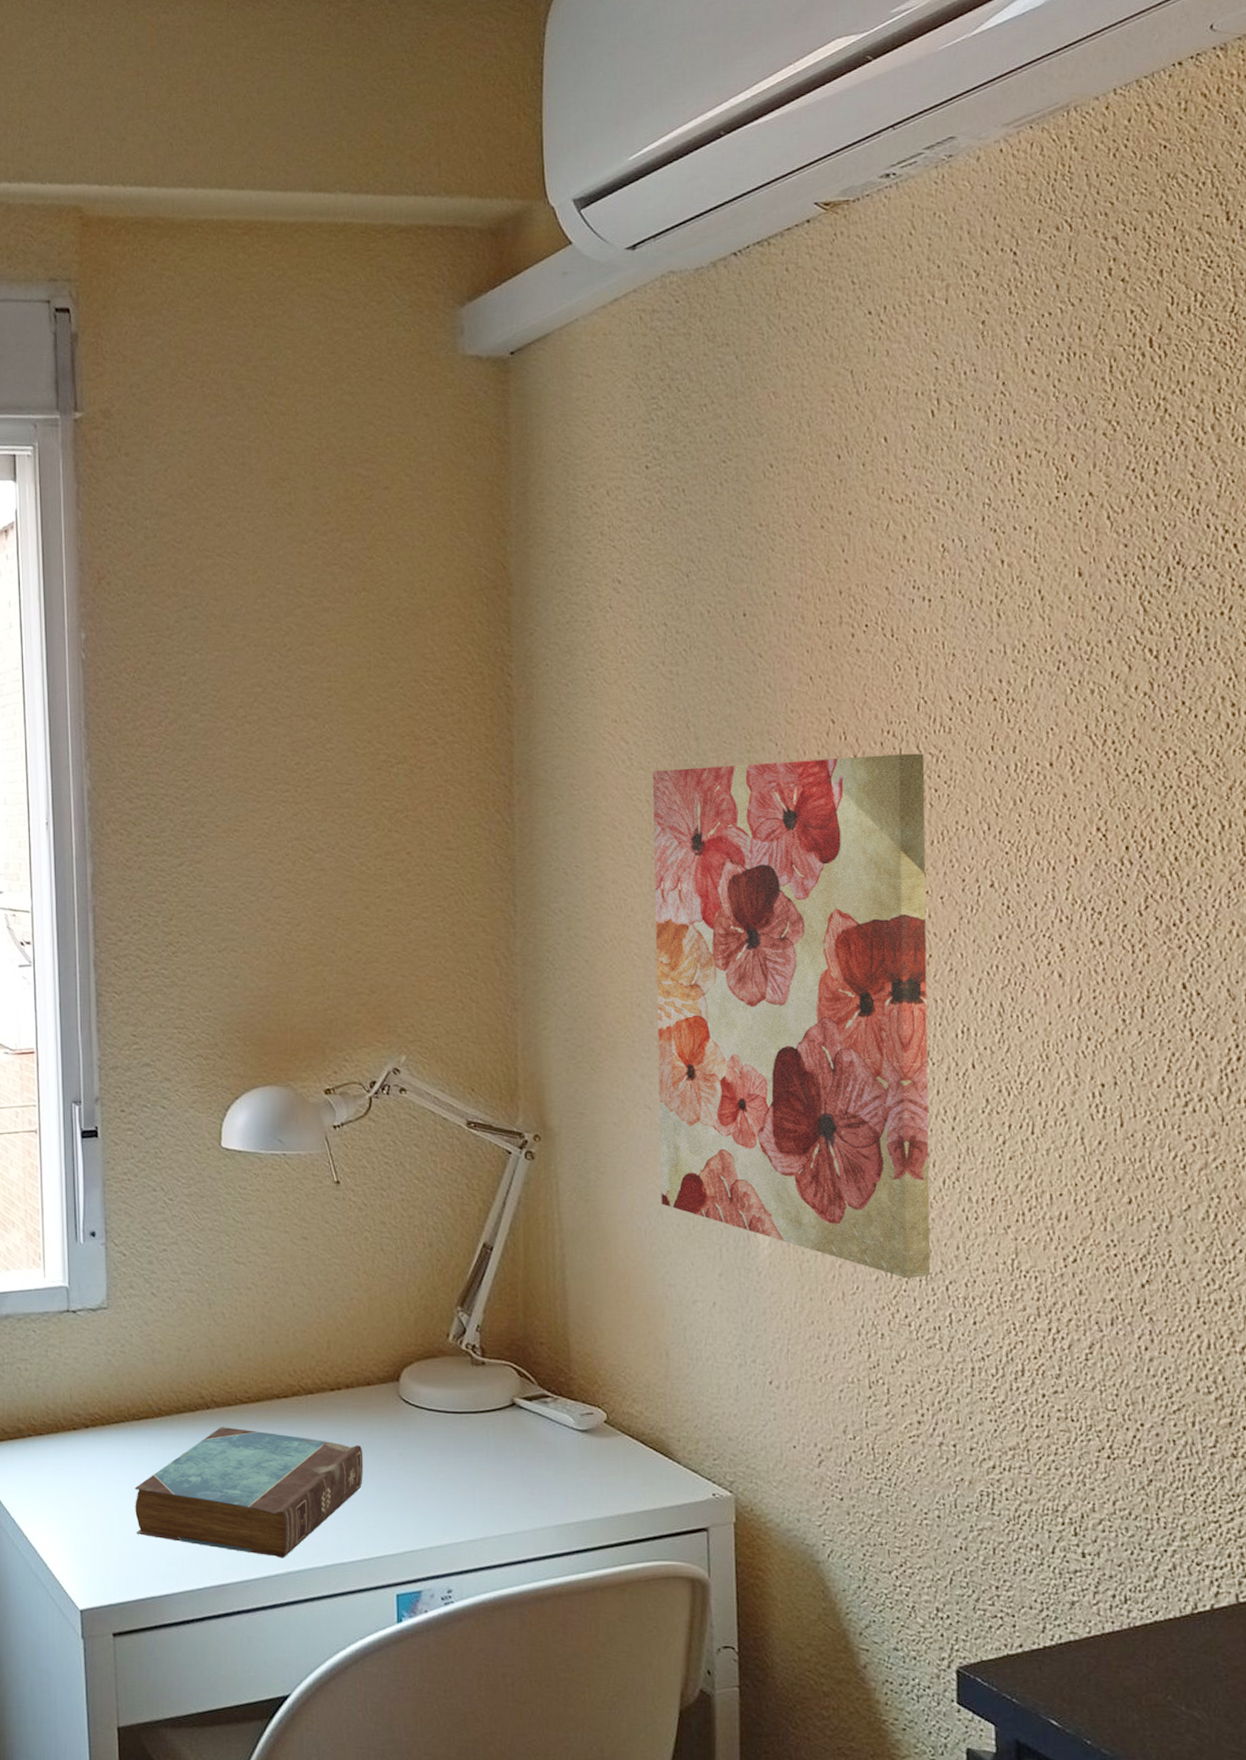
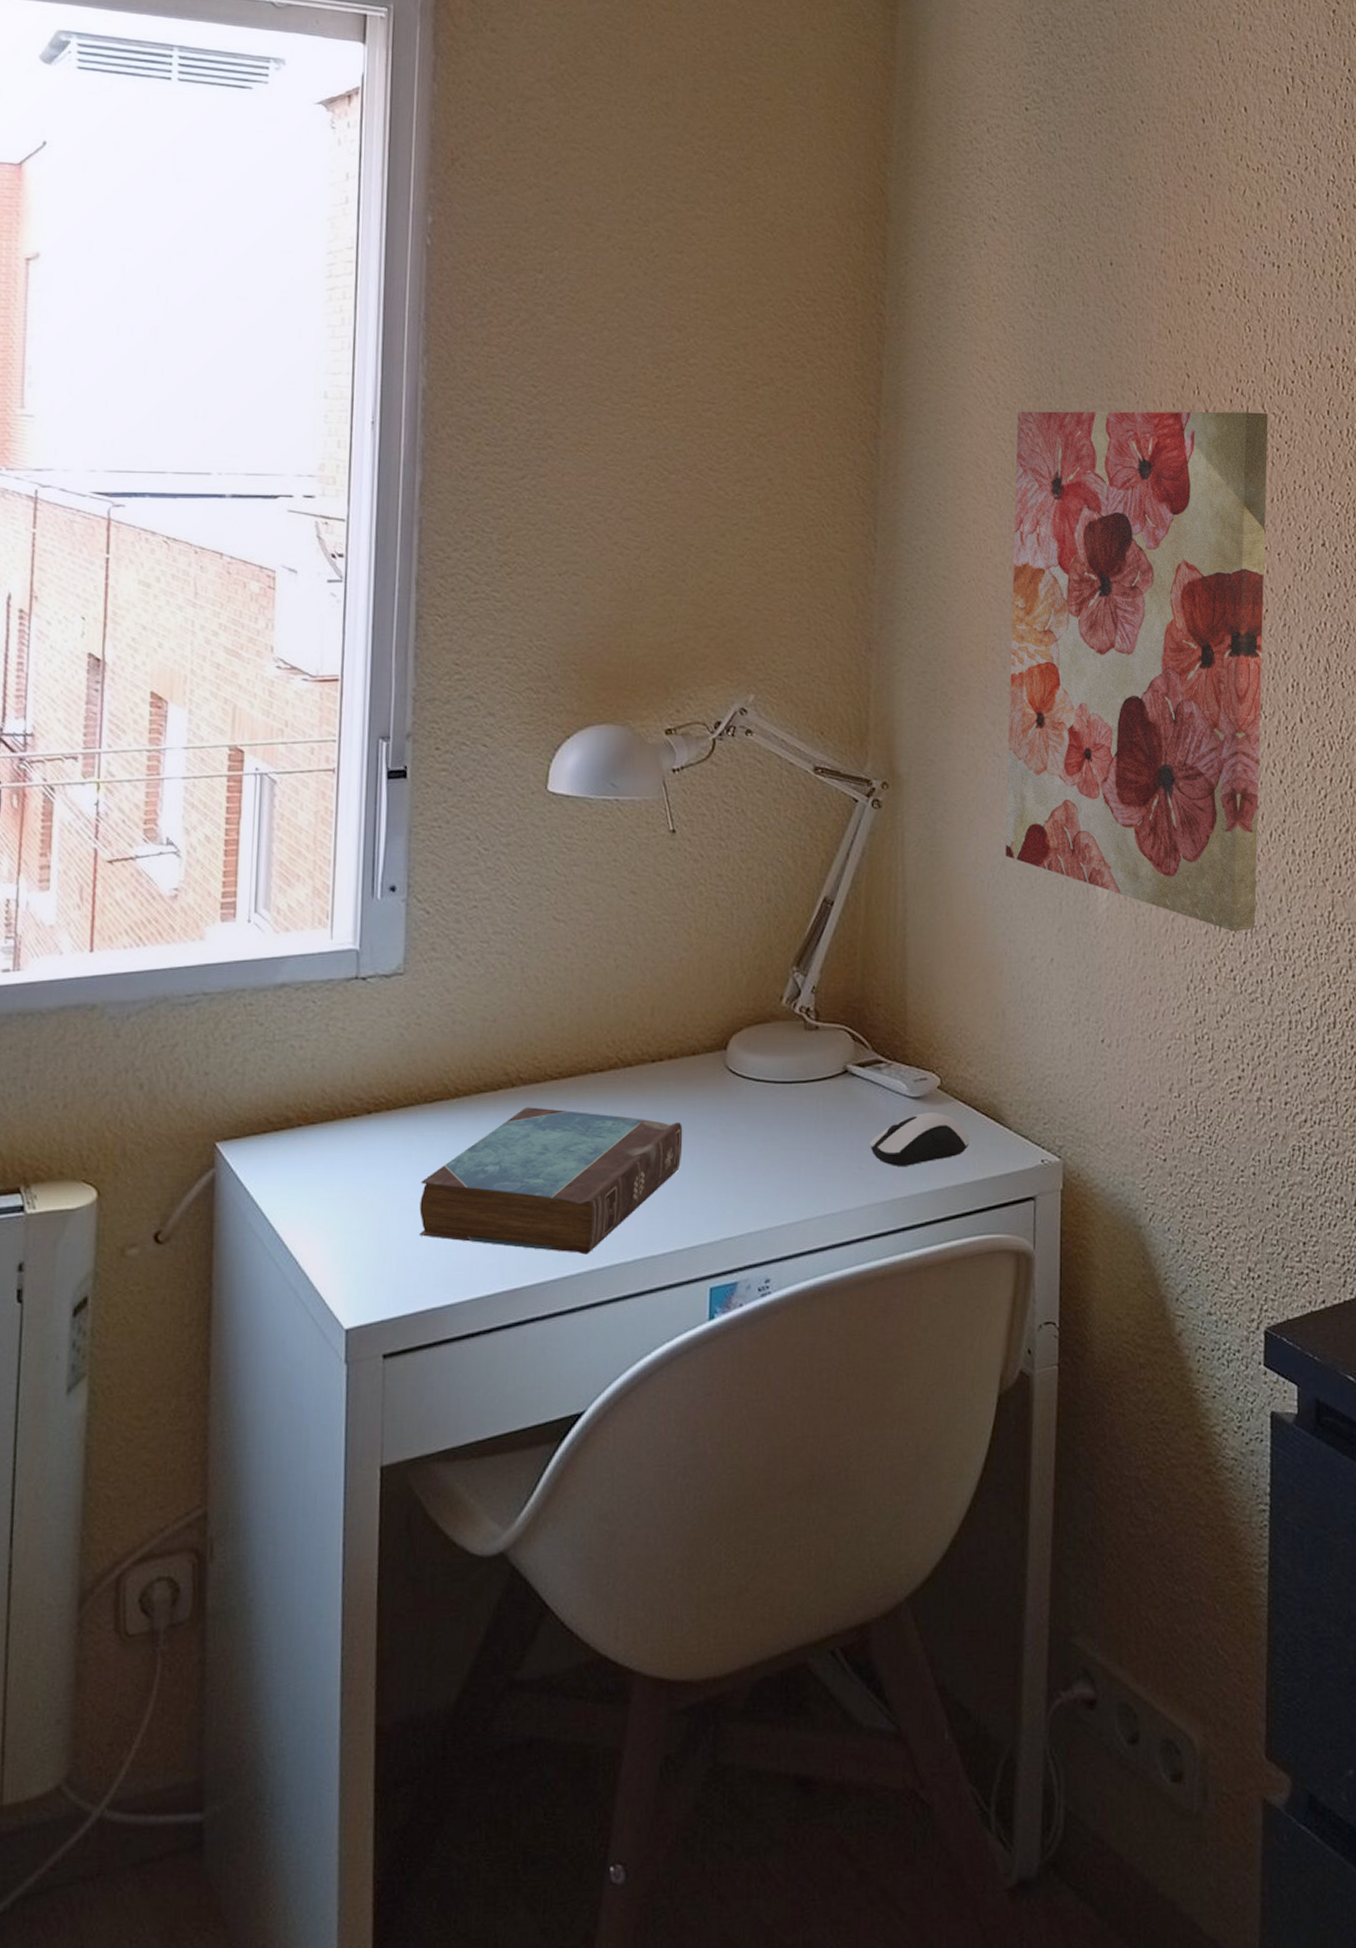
computer mouse: none [541,1445,640,1494] -> present [870,1112,971,1166]

